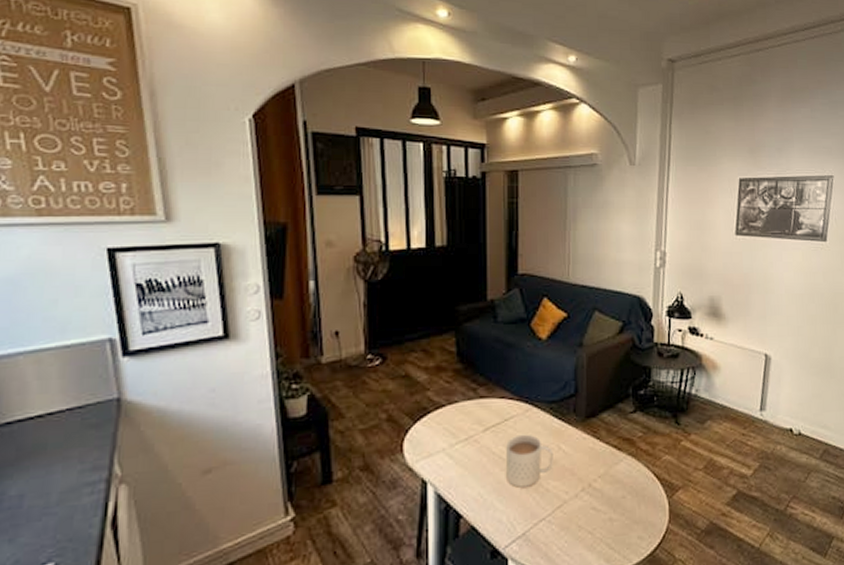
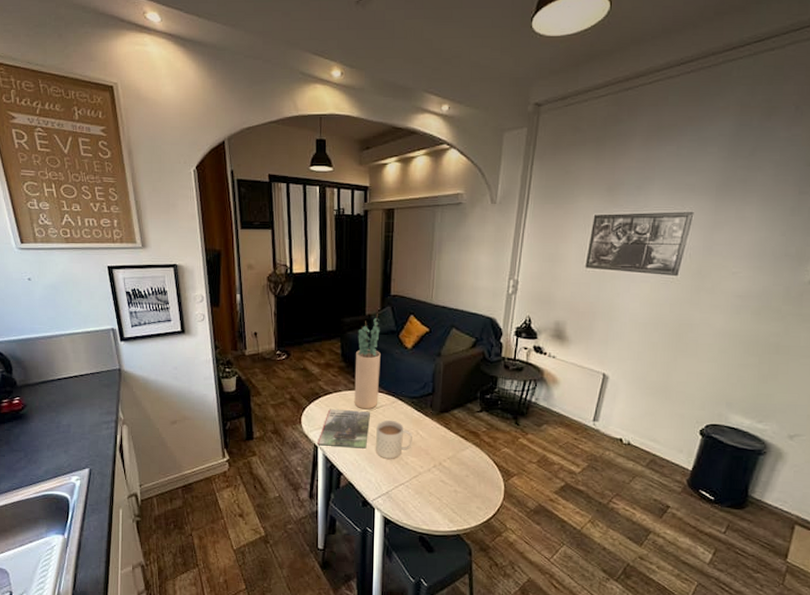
magazine: none [427,425,497,480] -> present [318,408,370,449]
vase: none [475,298,508,424] -> present [354,314,381,410]

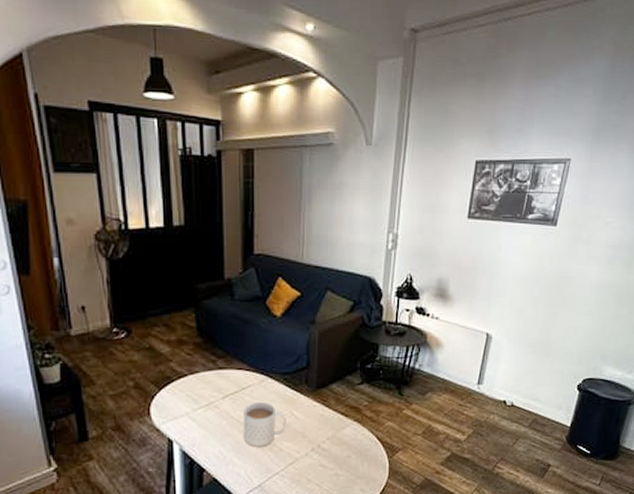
magazine: present [318,408,370,449] -> none [172,393,235,440]
vase: present [354,314,381,410] -> none [214,277,245,392]

